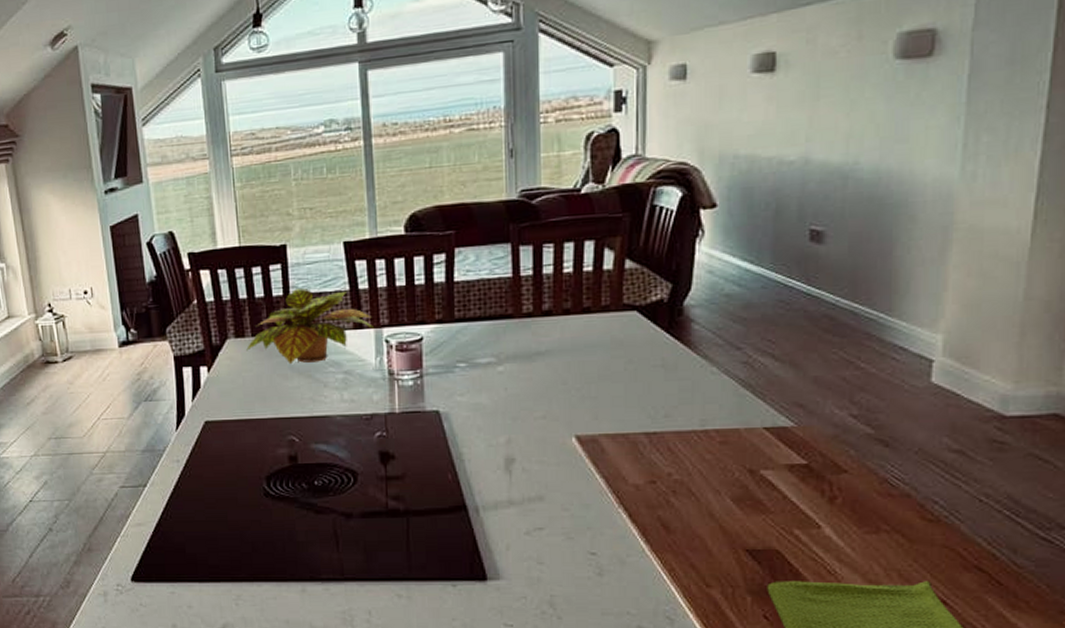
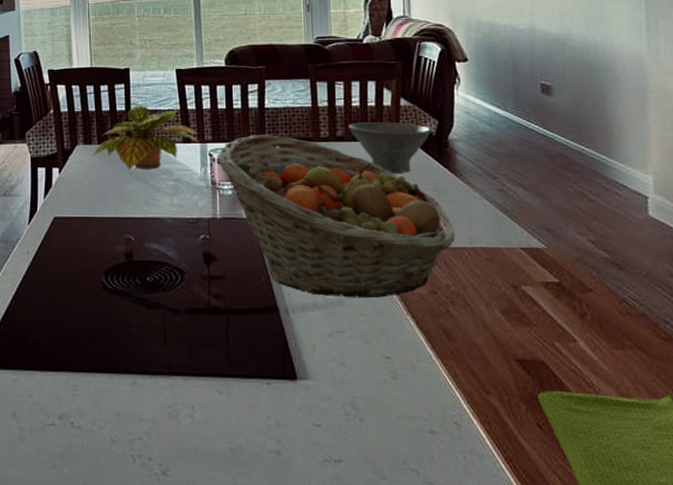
fruit basket: none [397,313,683,493] -> present [218,135,455,299]
bowl: none [558,289,662,352] -> present [349,123,431,175]

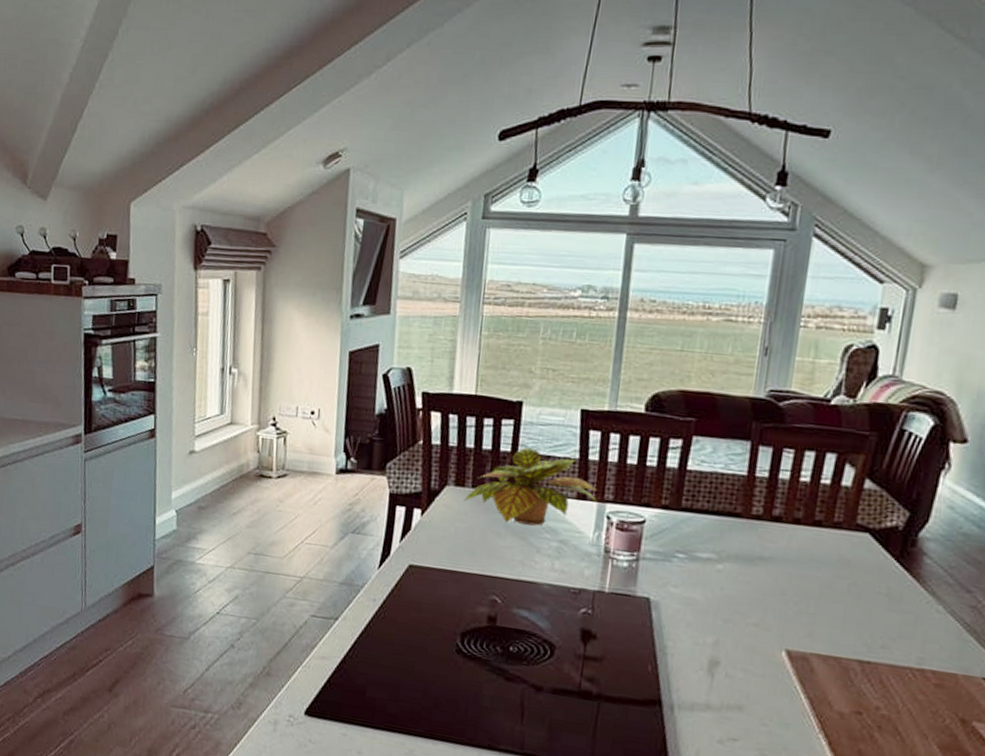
fruit basket: present [218,135,455,299] -> none [617,500,901,710]
bowl: present [349,123,431,175] -> none [790,502,898,571]

